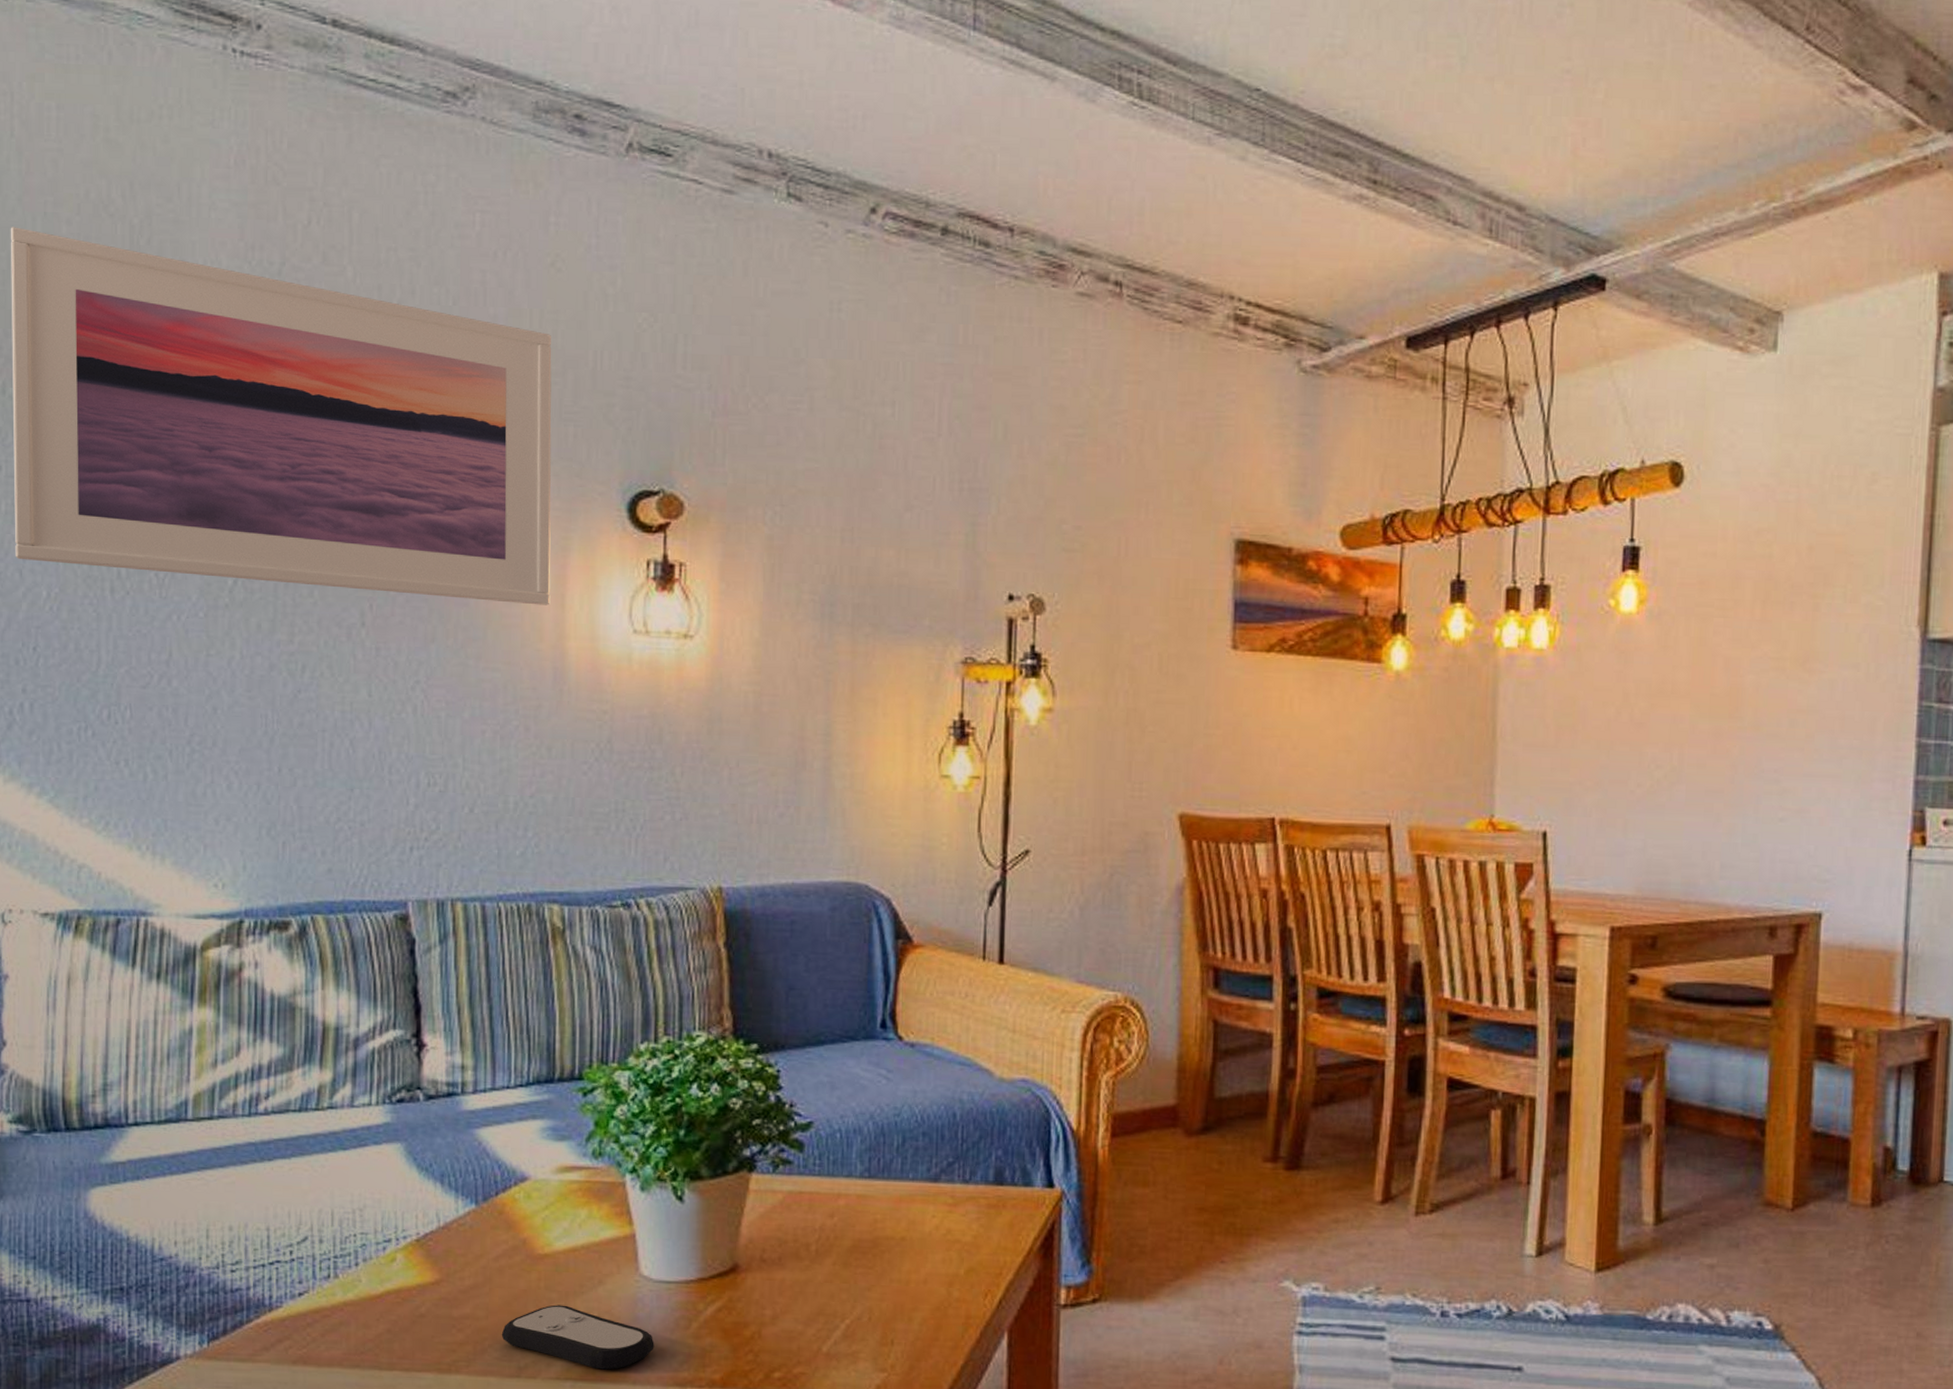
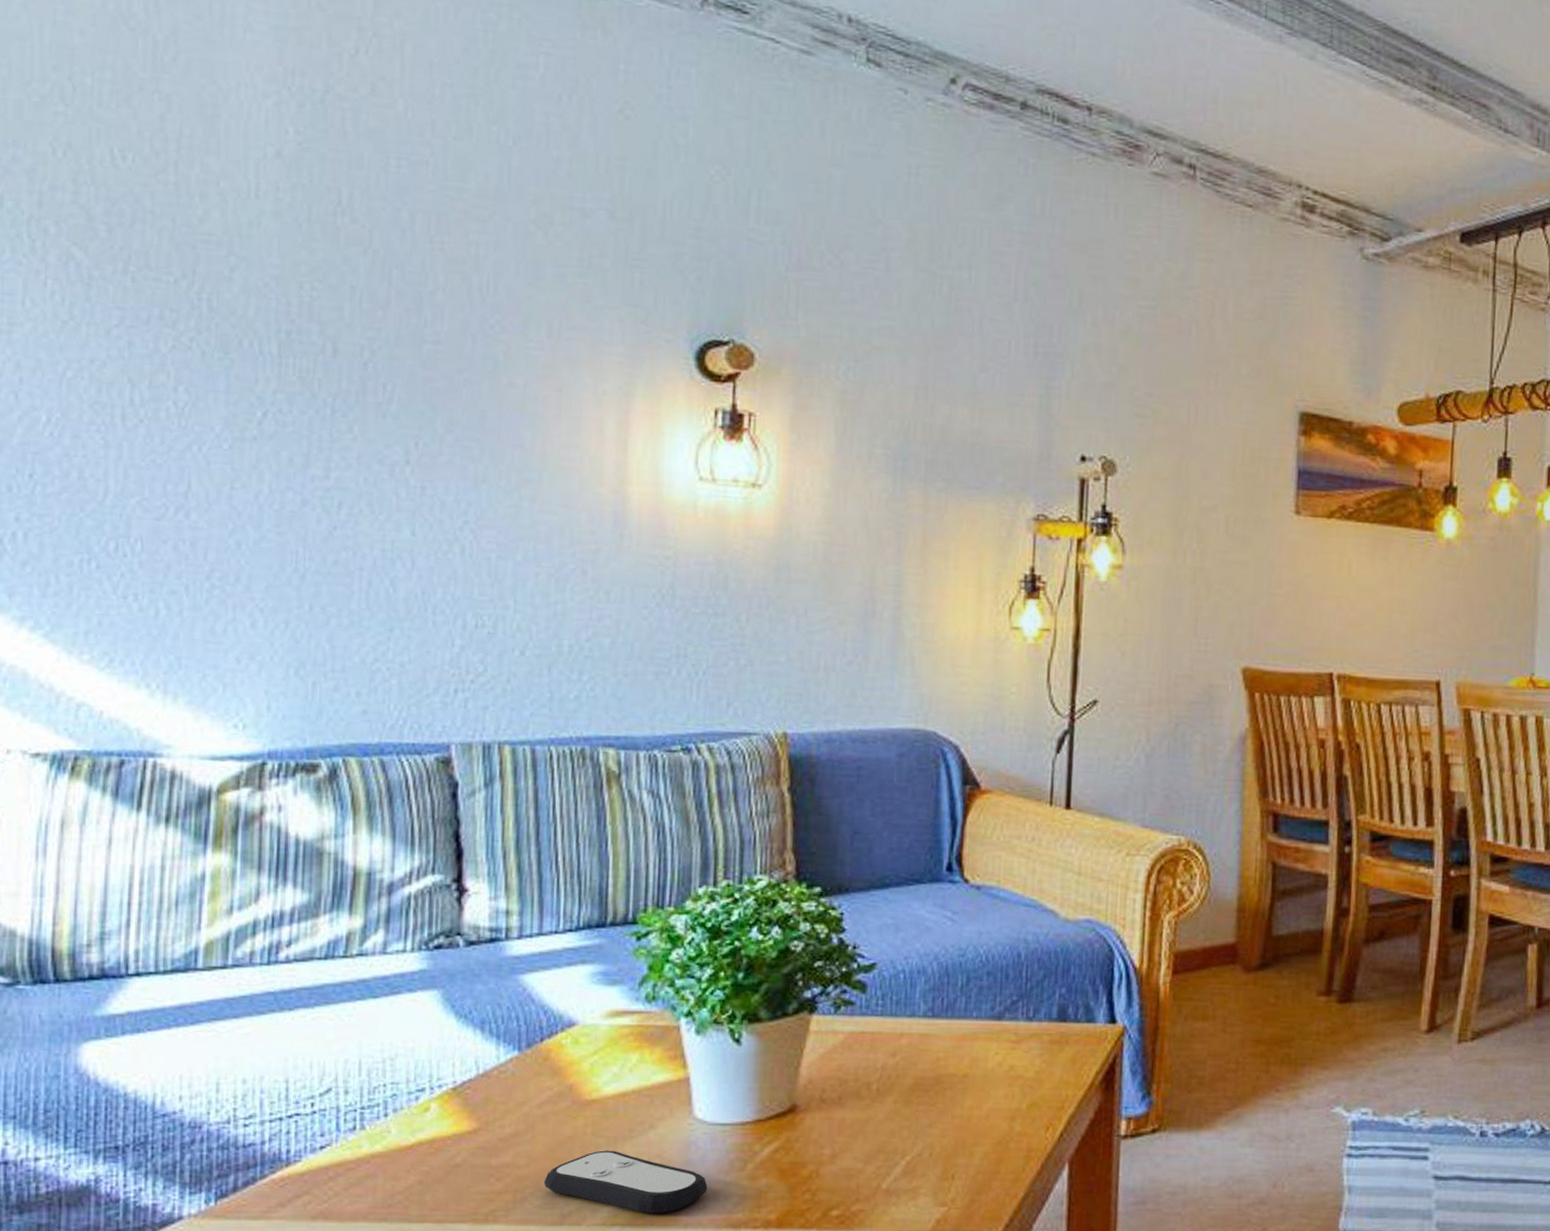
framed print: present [10,227,552,606] -> none [9,33,619,450]

